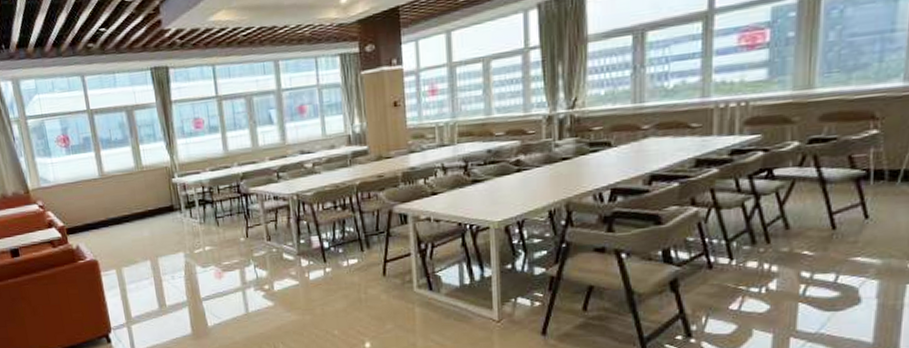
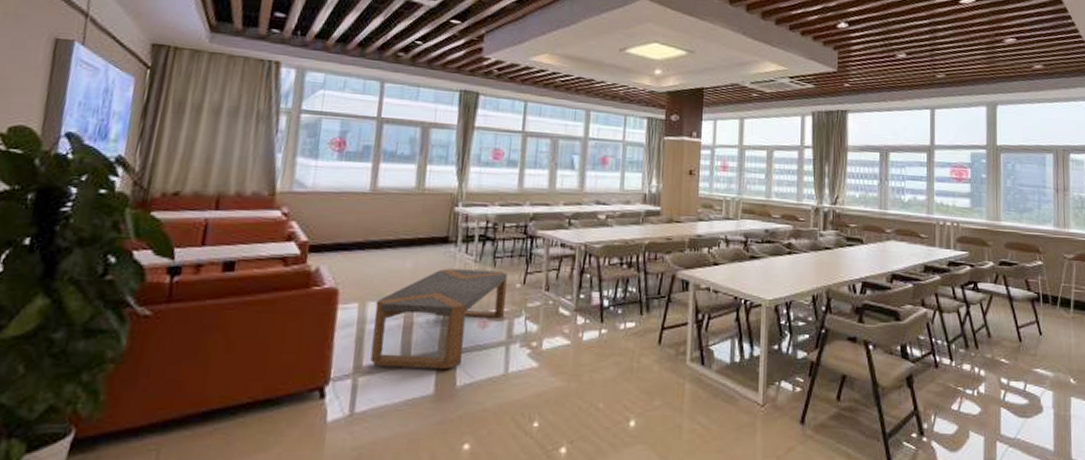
coffee table: none [129,228,236,317] -> present [370,268,508,369]

